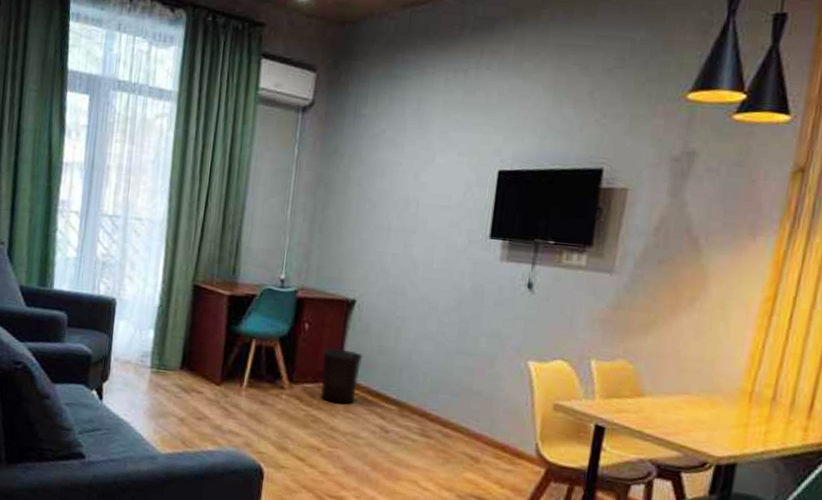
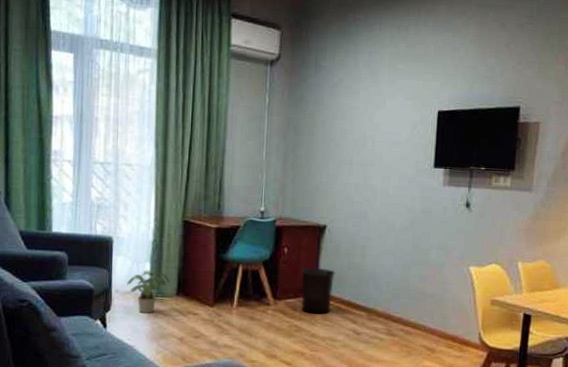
potted plant: none [127,339,174,388] -> present [127,271,170,314]

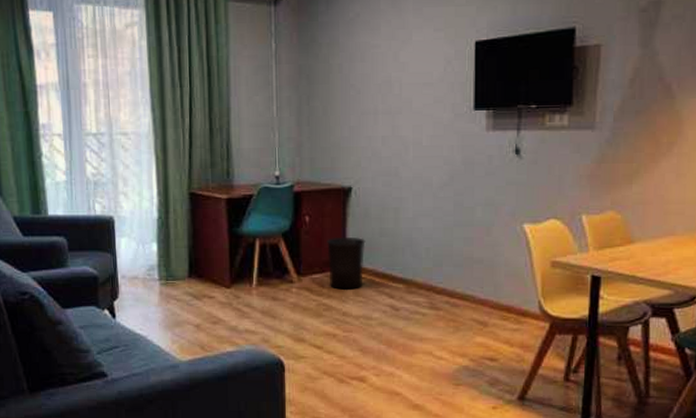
potted plant: present [127,271,170,314] -> none [133,252,180,300]

